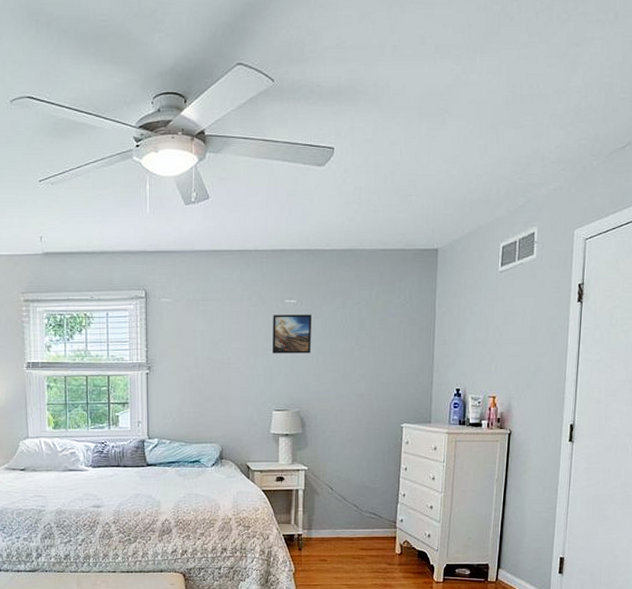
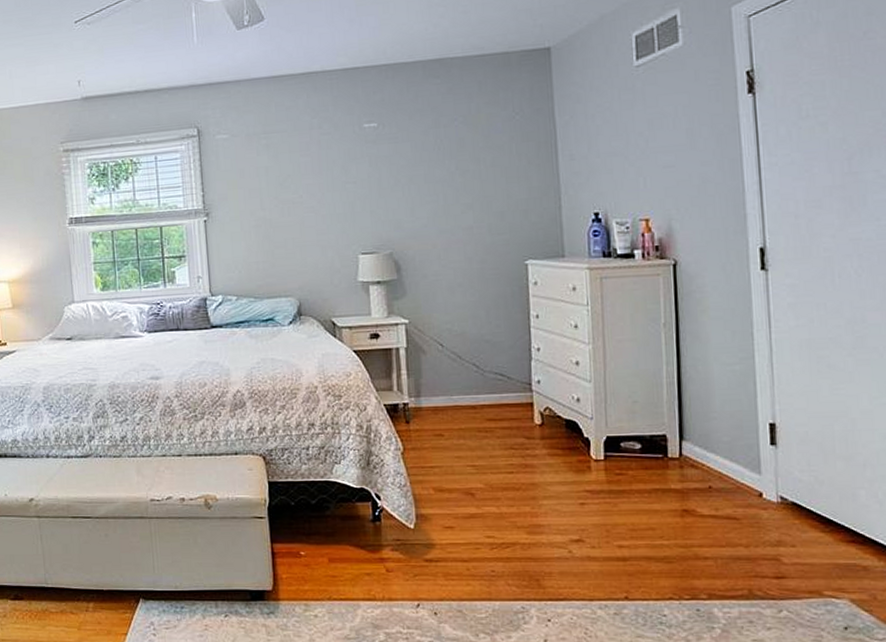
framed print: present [272,314,311,354] -> none [350,138,400,188]

